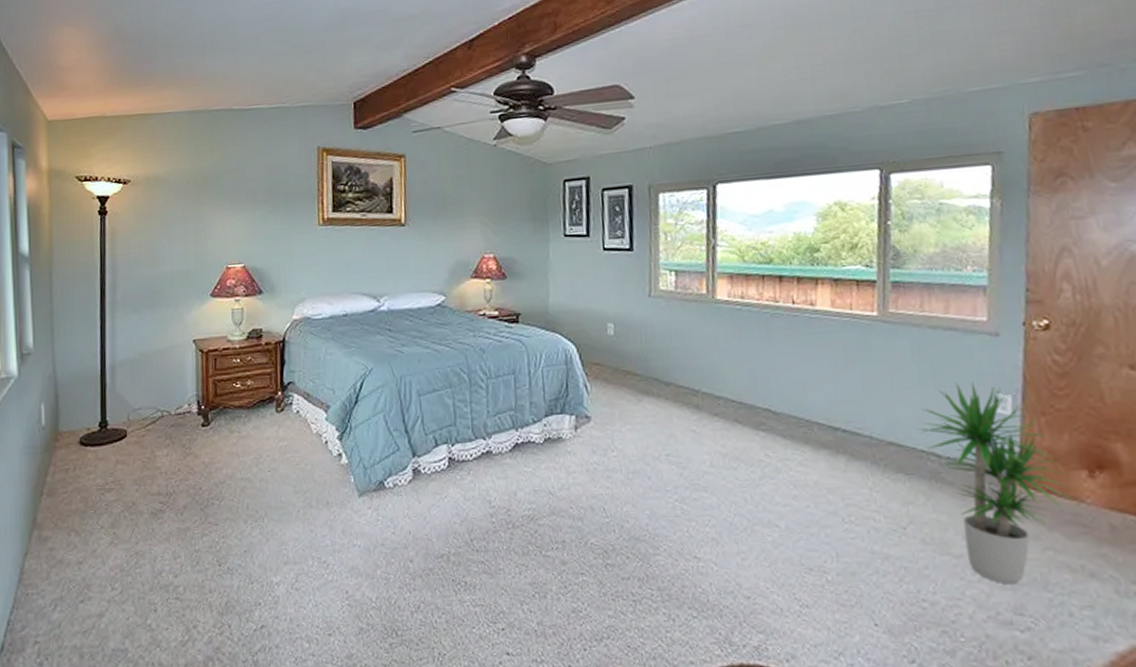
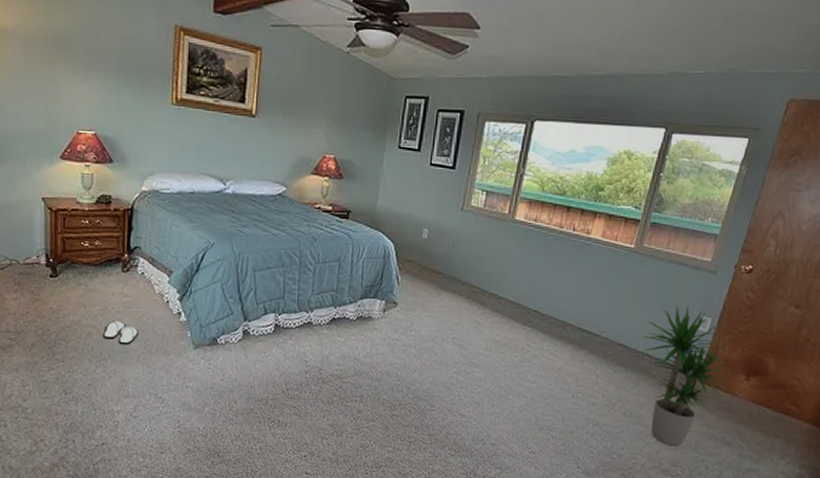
slippers: none [258,470,297,499] -> present [103,321,139,345]

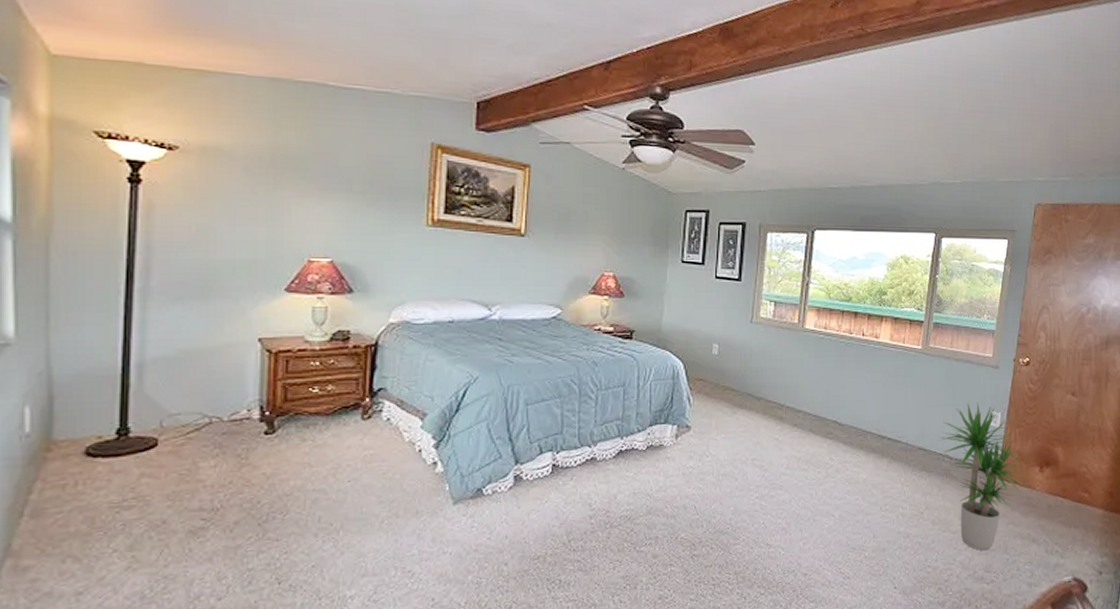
slippers: present [103,321,139,345] -> none [335,480,382,510]

